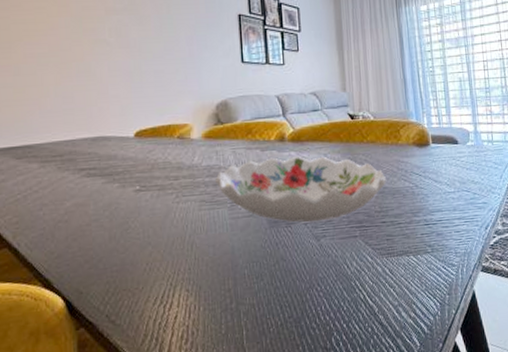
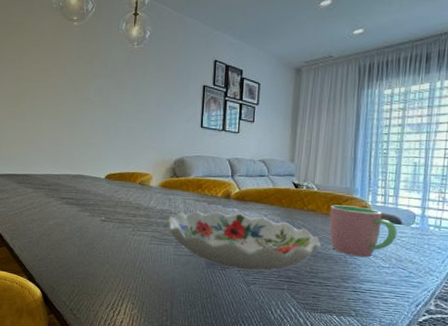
cup: none [389,131,456,186] -> present [329,205,398,258]

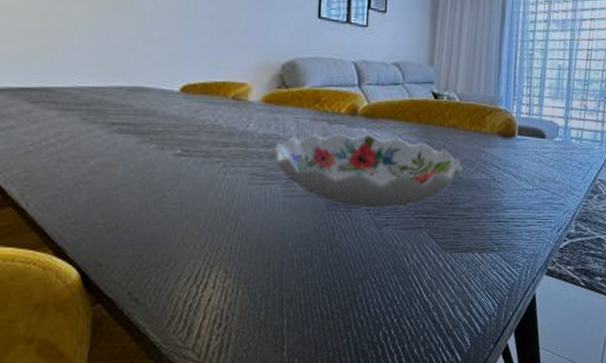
cup: present [329,205,398,258] -> none [471,118,541,180]

